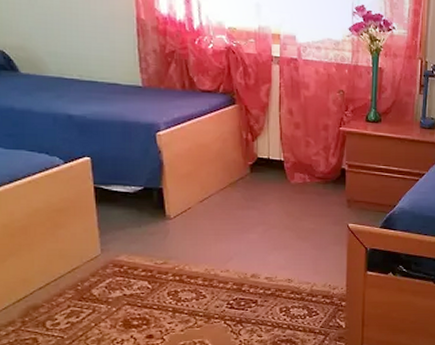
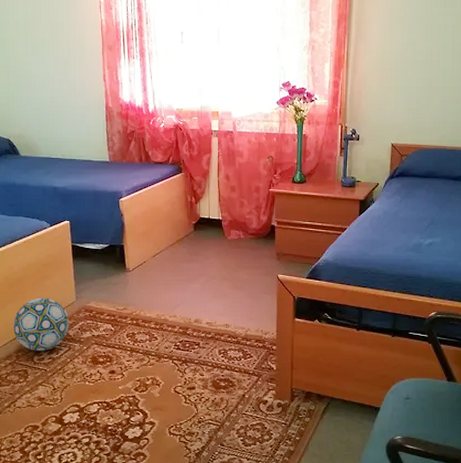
ball: none [16,250,92,315] -> present [13,297,69,352]

